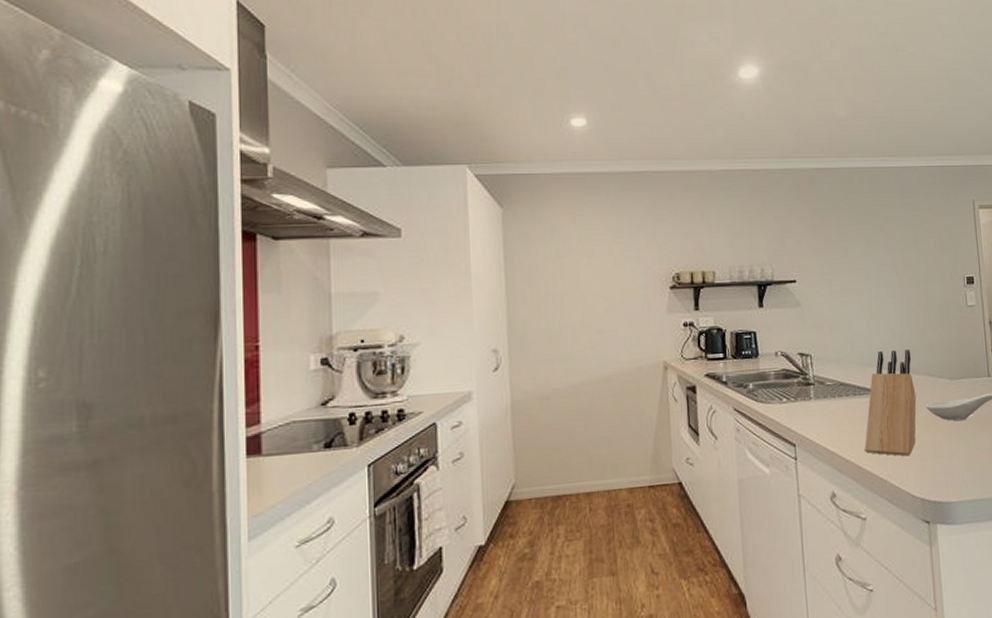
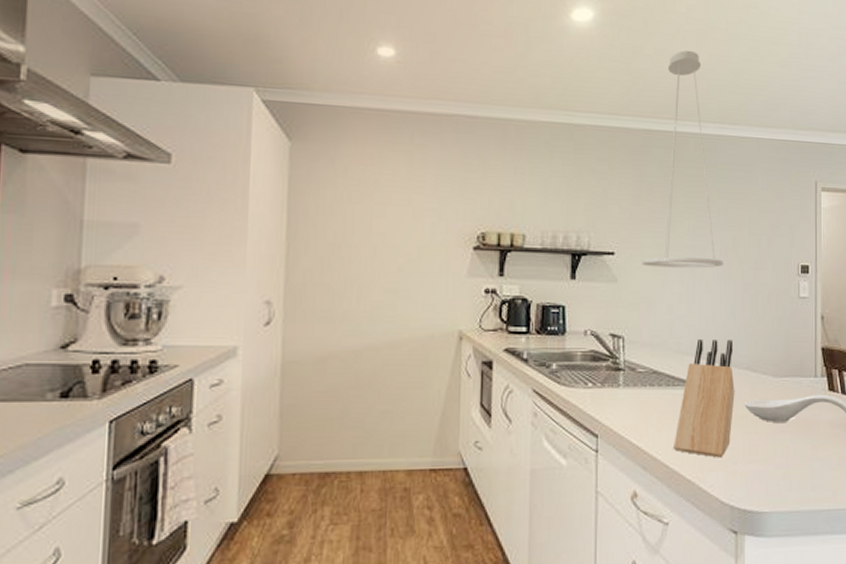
pendant light: none [821,94,895,290] -> present [642,50,723,268]

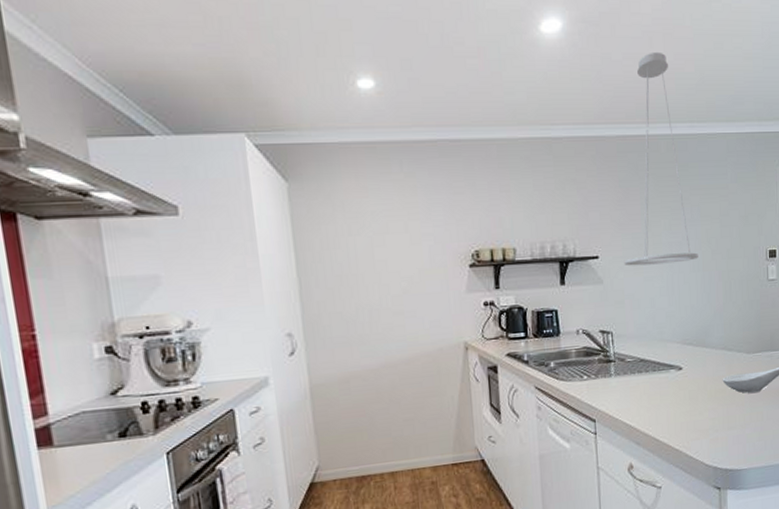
knife block: present [674,340,735,458] -> none [662,325,714,429]

